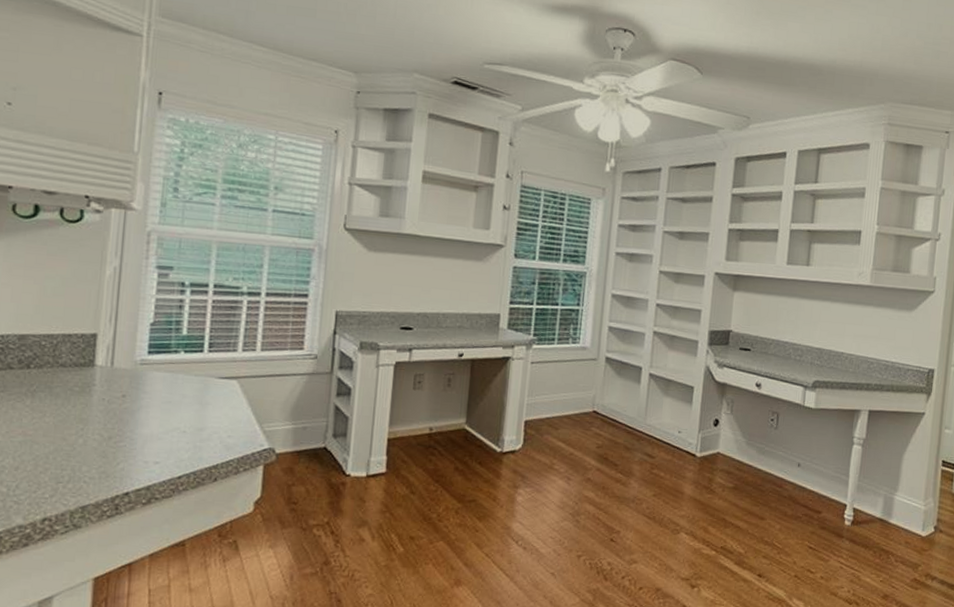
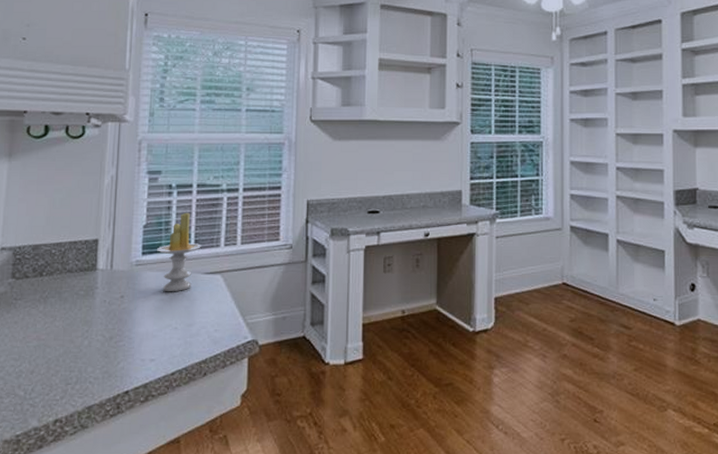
candle: none [165,313,217,395] -> present [157,212,202,292]

